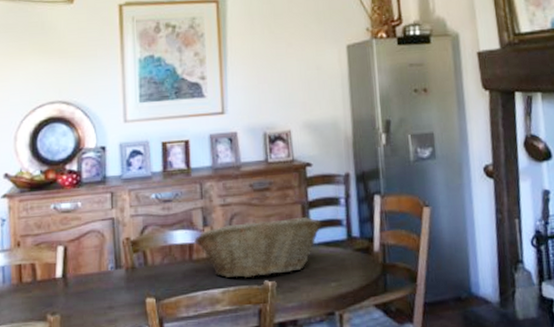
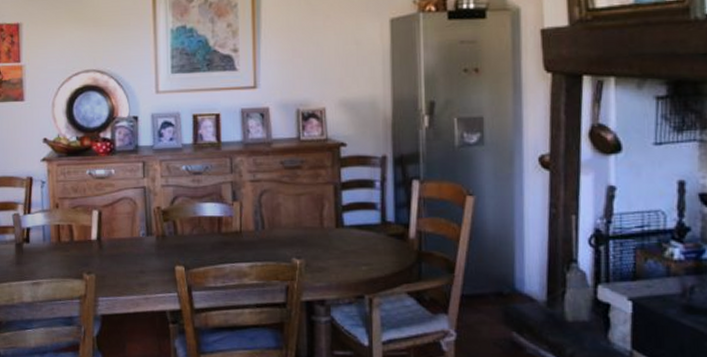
fruit basket: present [194,216,321,279] -> none [223,197,354,256]

